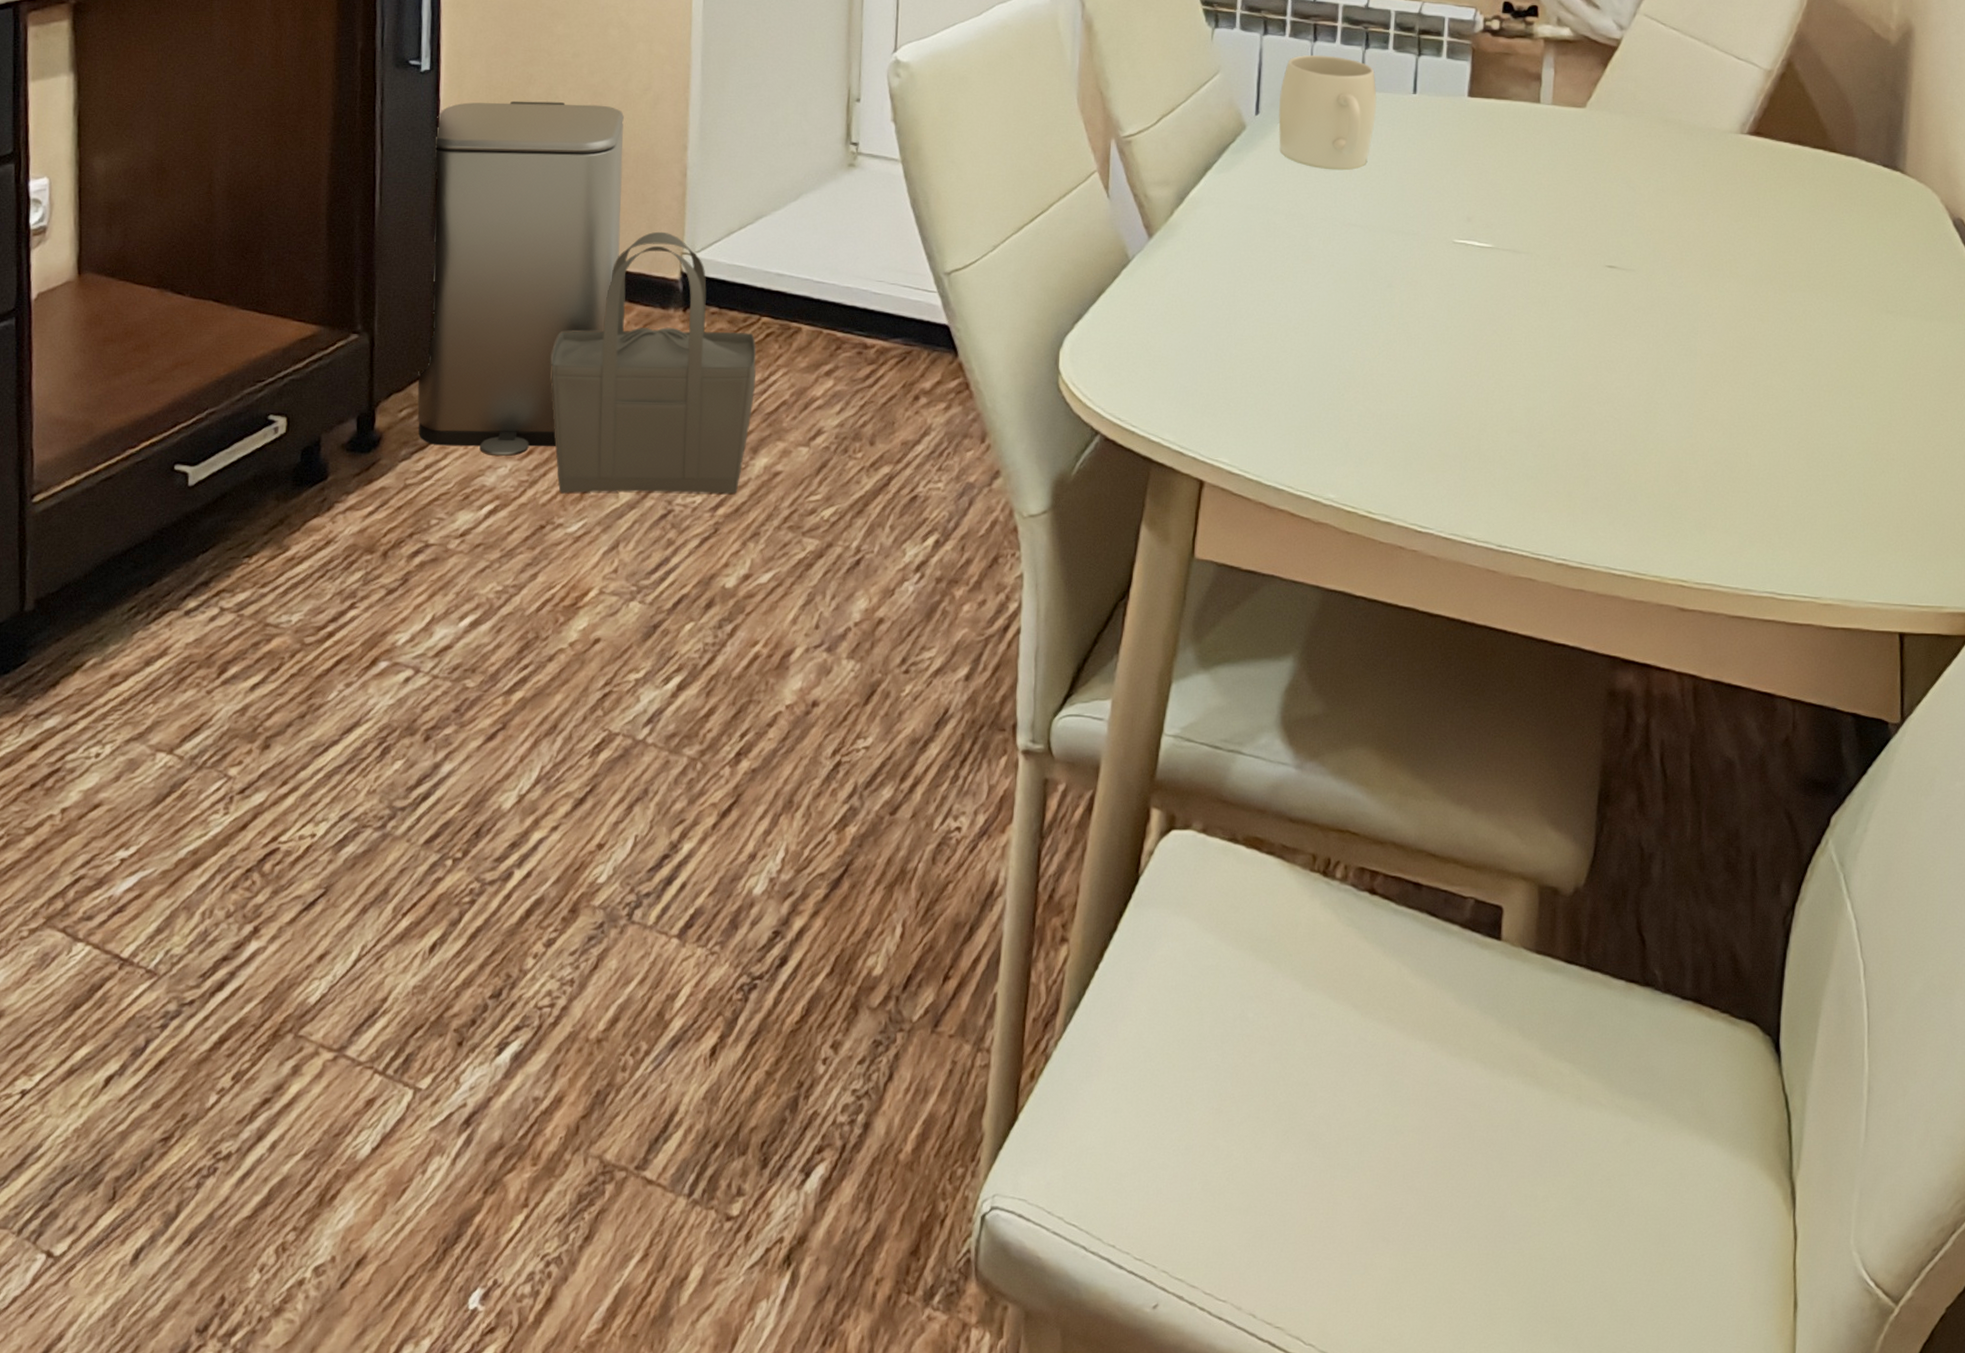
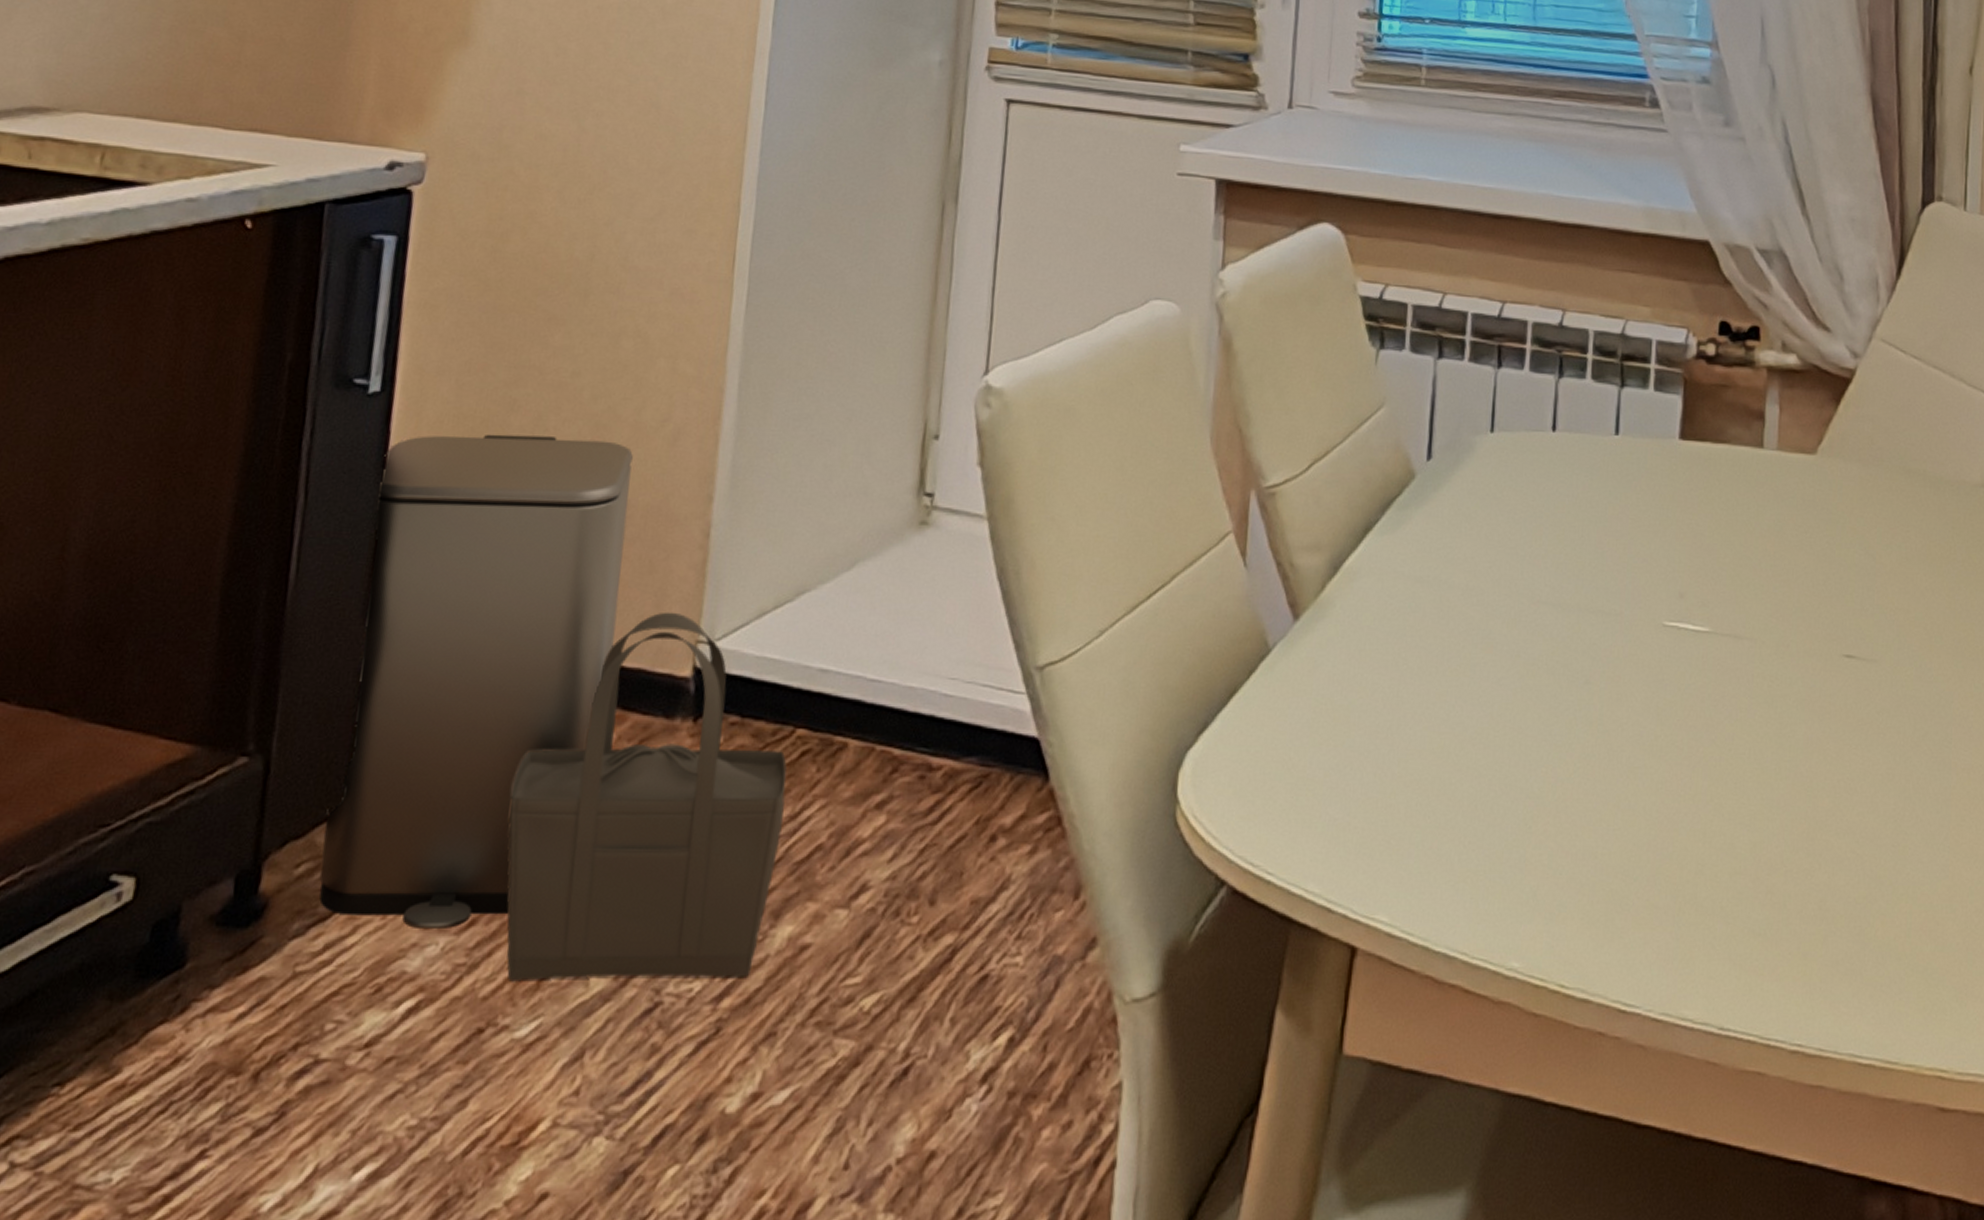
mug: present [1278,54,1377,171] -> none [1454,384,1572,533]

